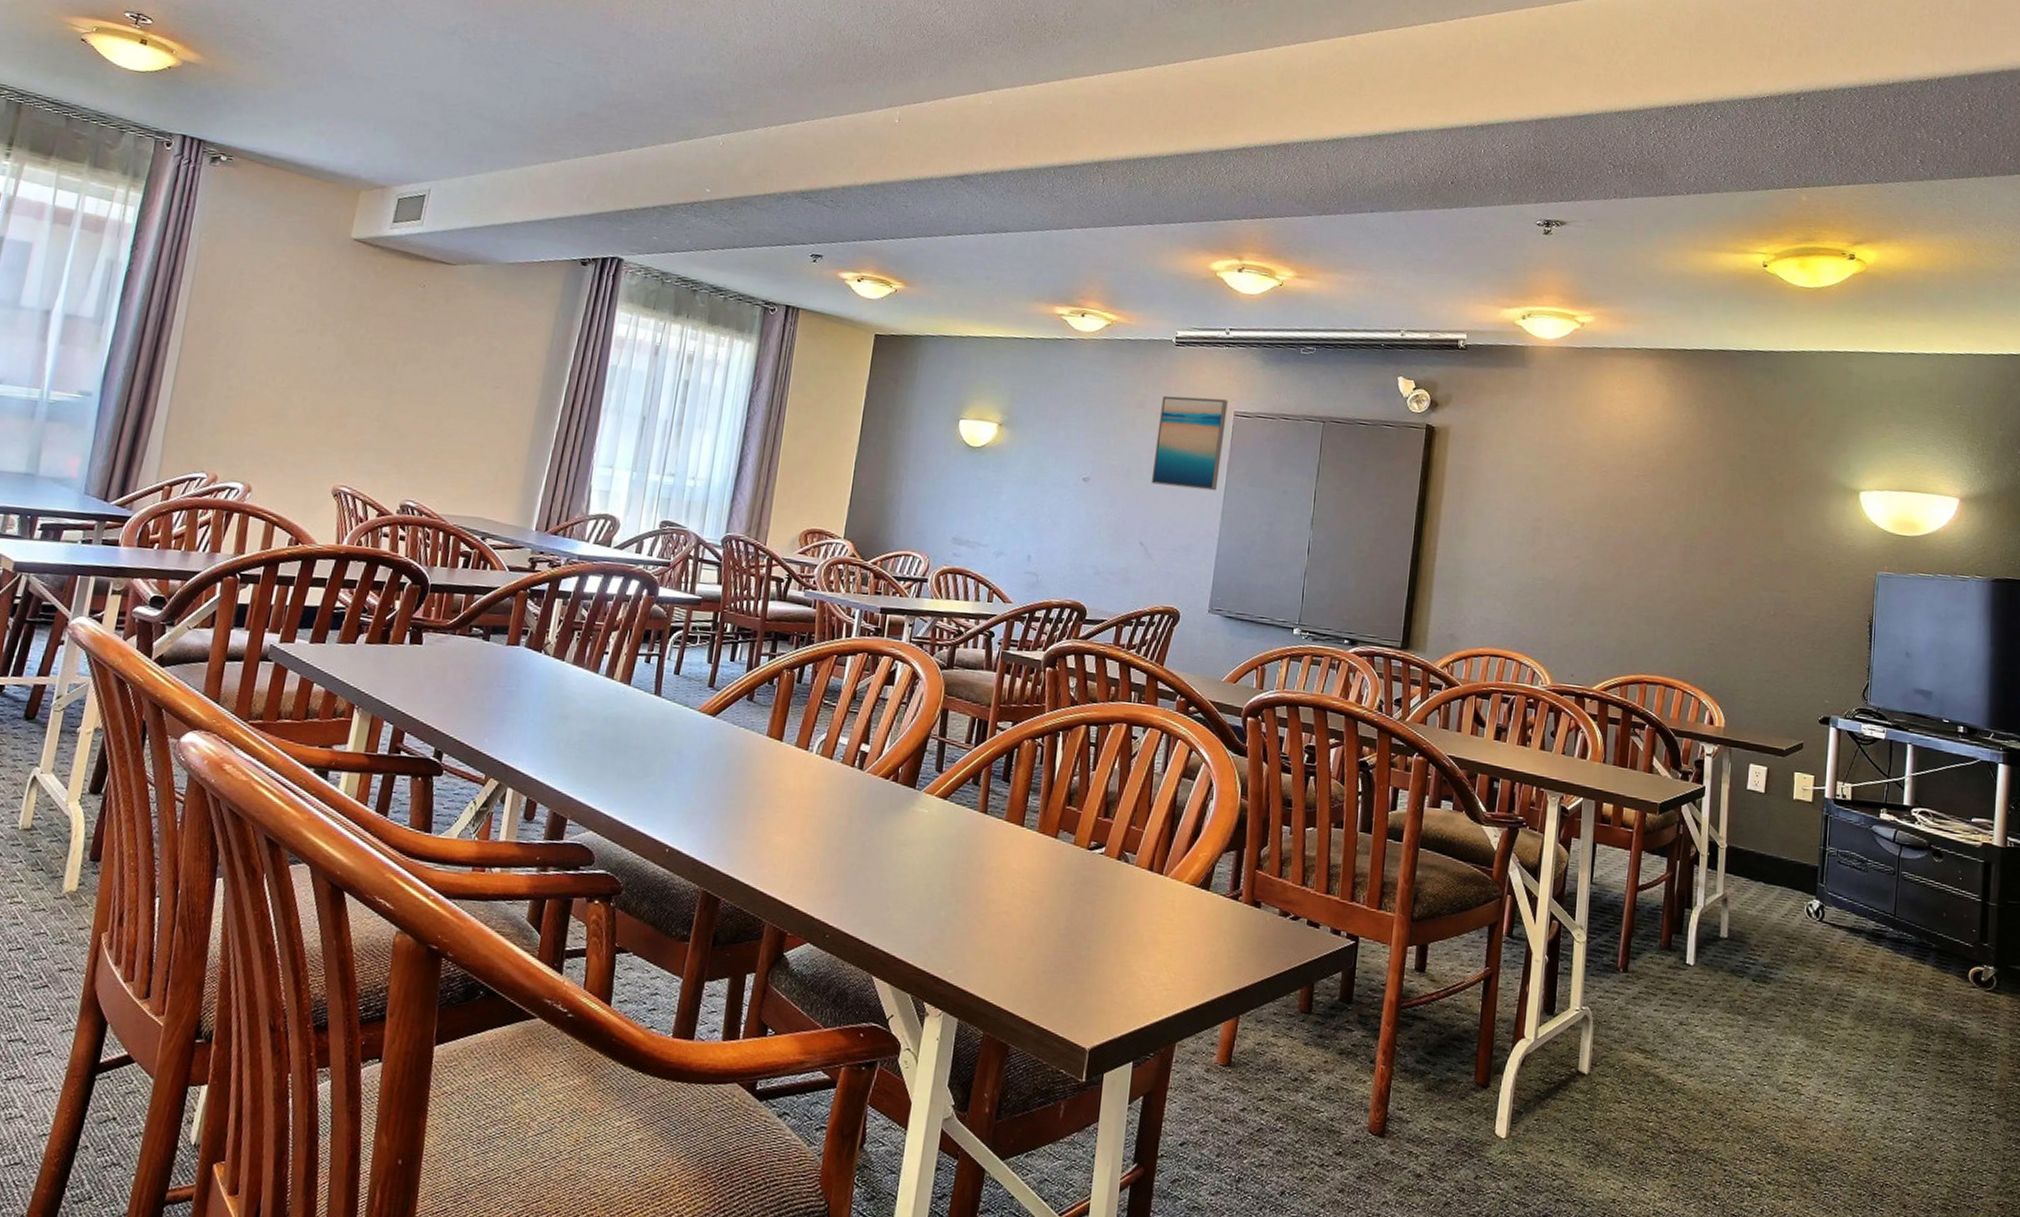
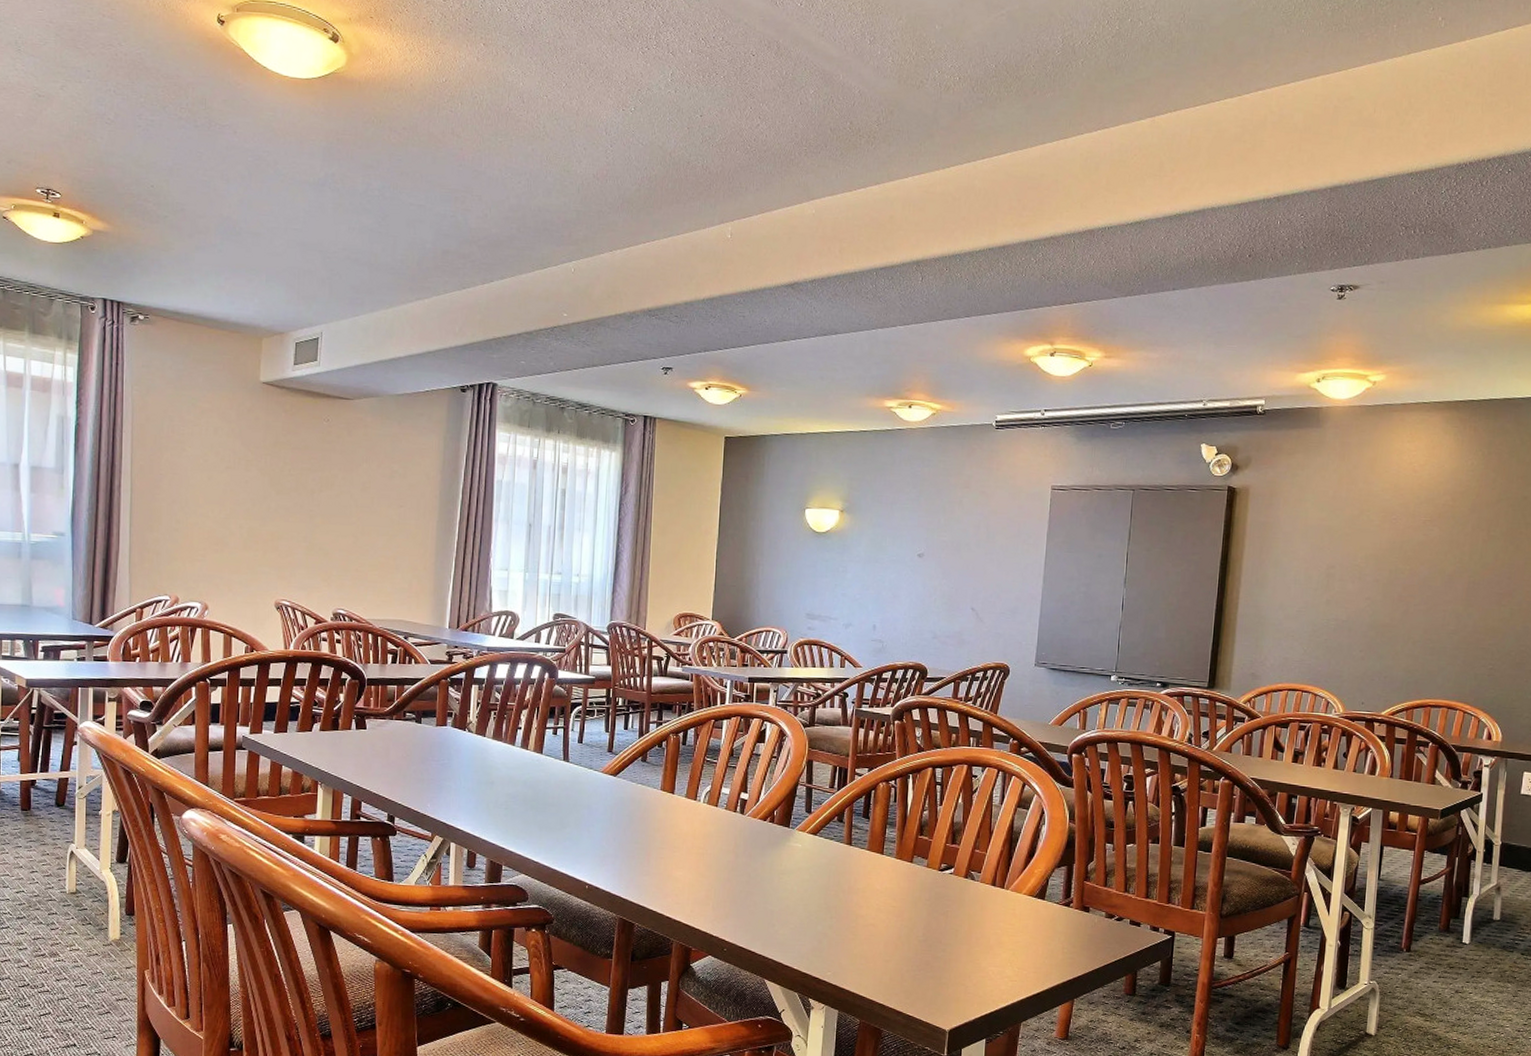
wall art: present [1151,395,1228,491] -> none [979,475,1045,559]

